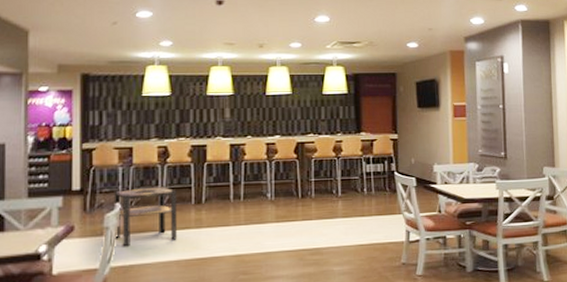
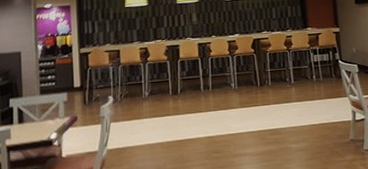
side table: present [113,185,177,247] -> none [107,80,159,133]

